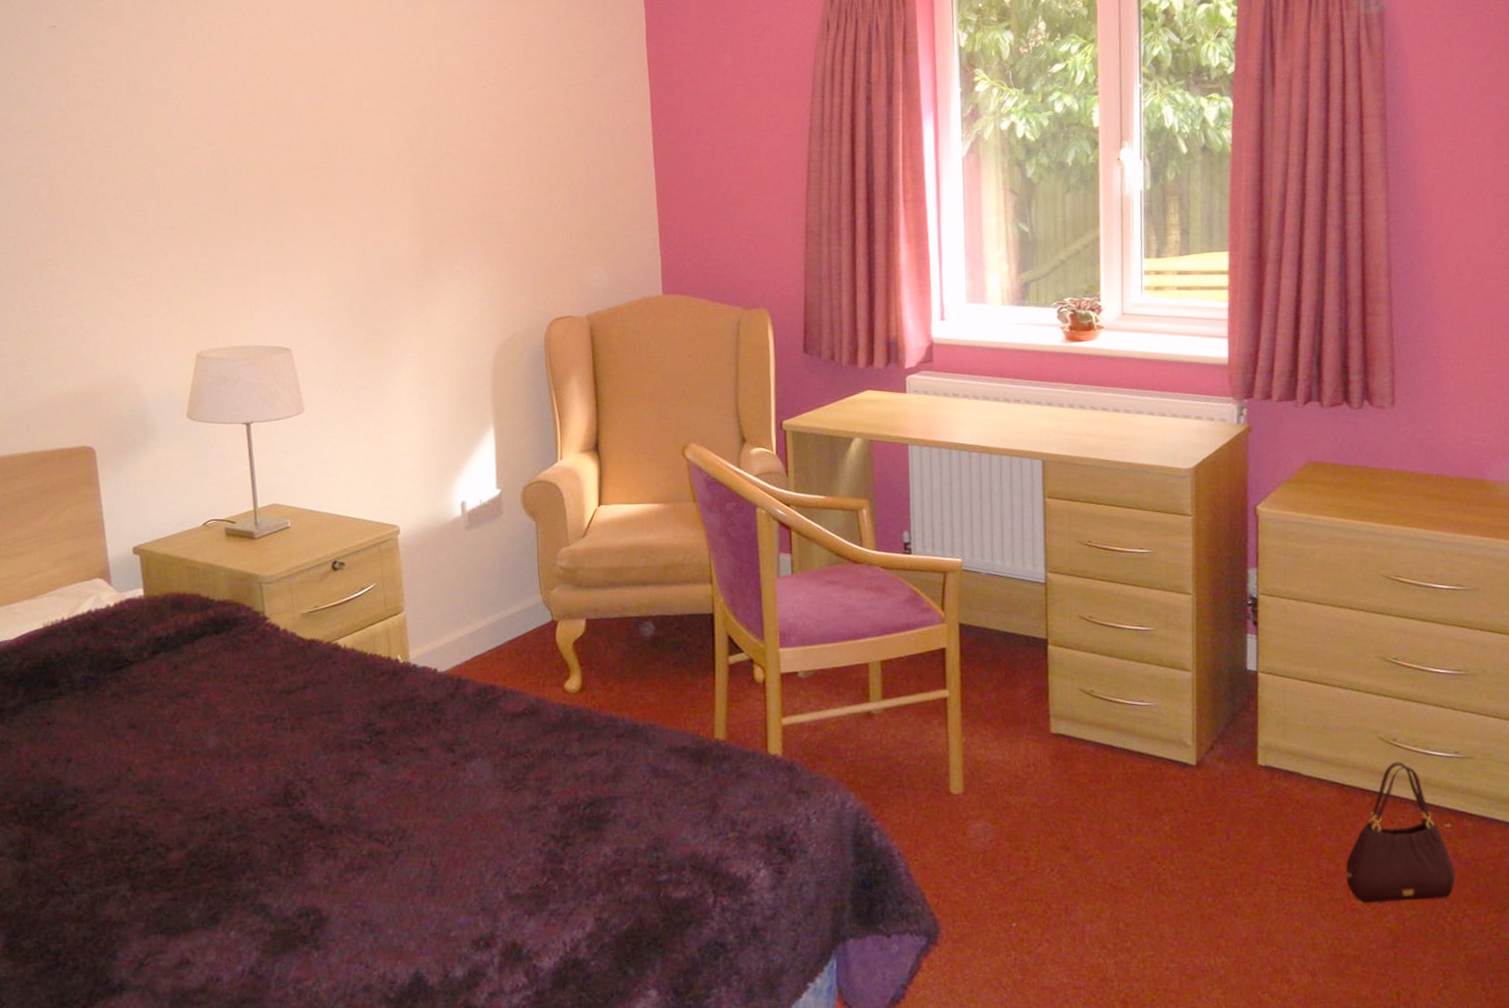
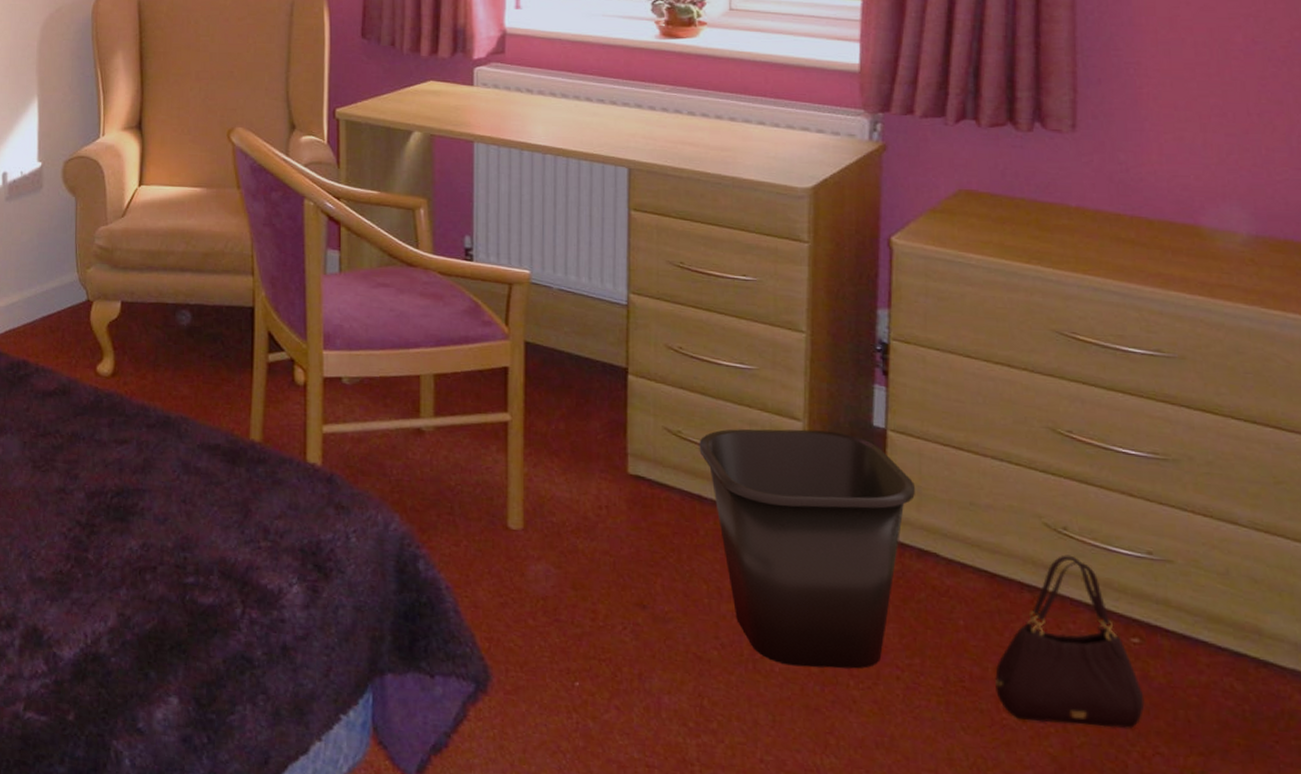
waste bin: none [1108,678,1281,884] -> present [699,429,915,669]

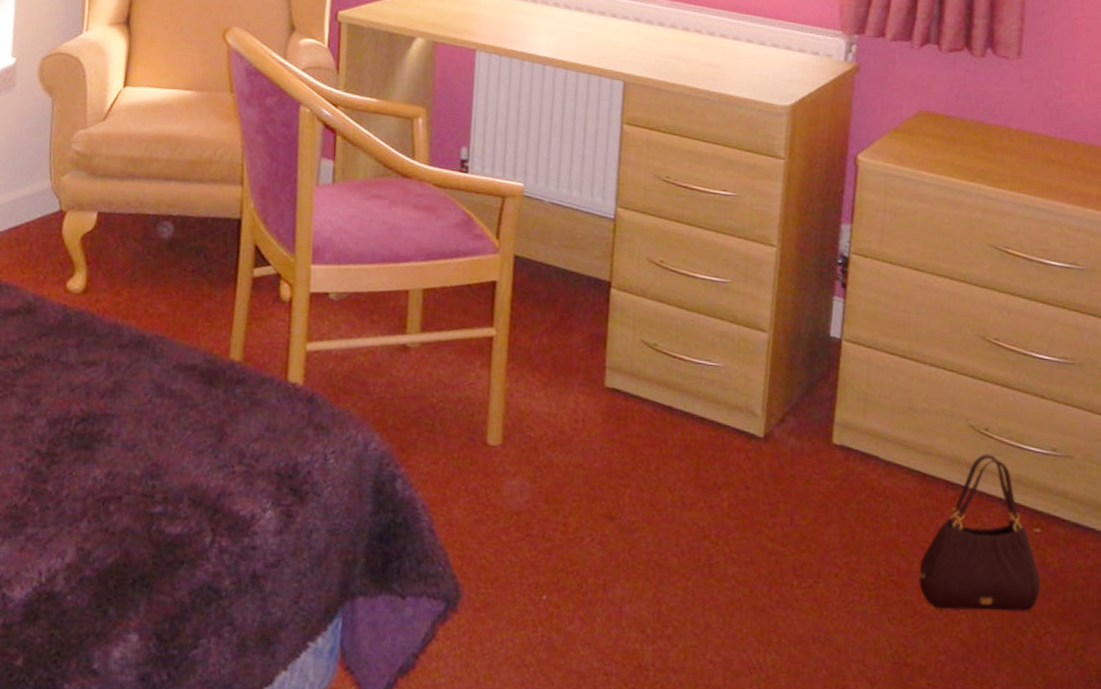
waste bin: present [699,429,915,669] -> none [672,340,863,570]

